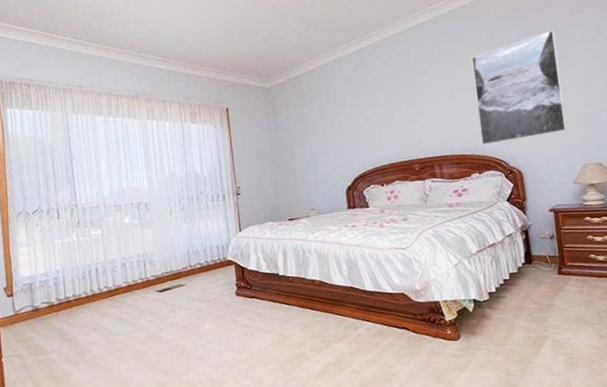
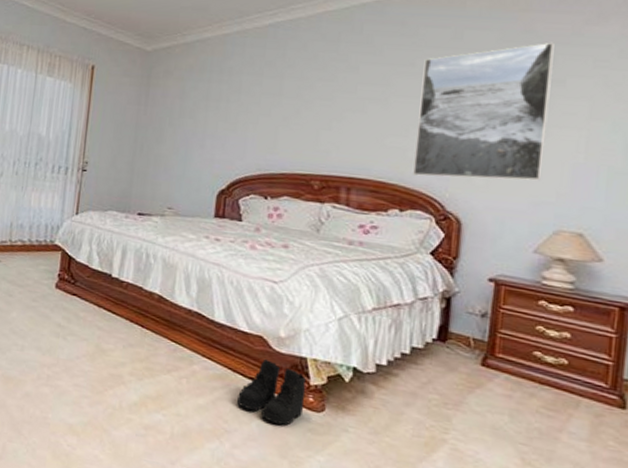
boots: none [396,309,446,358] -> present [237,358,306,426]

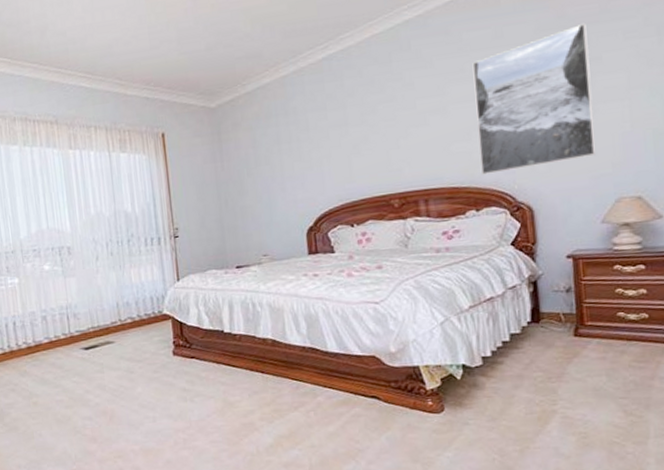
boots: present [237,358,306,426] -> none [363,375,426,433]

